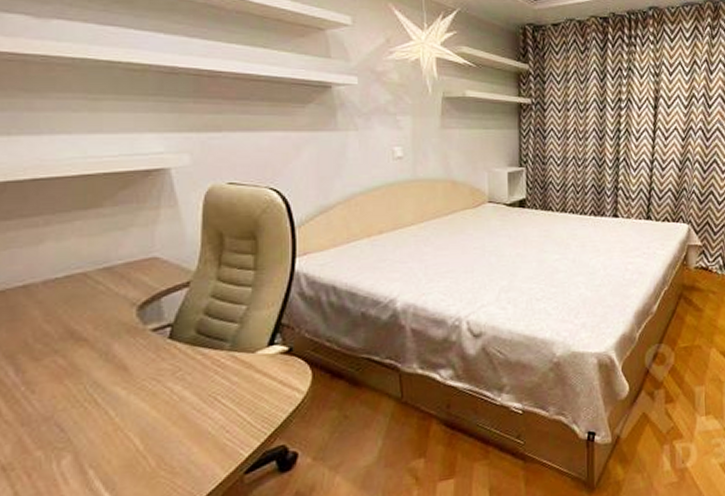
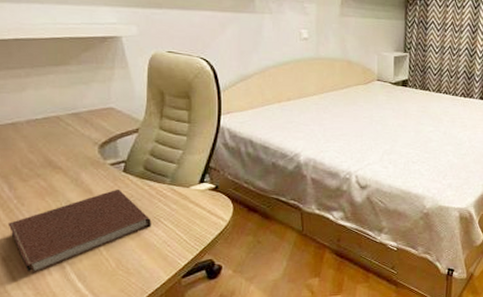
notebook: none [11,362,205,485] -> present [7,190,152,273]

